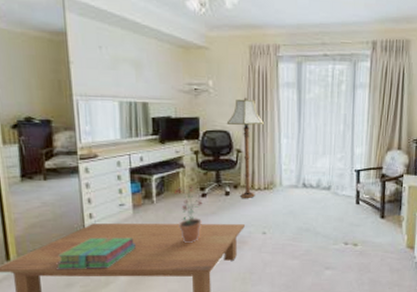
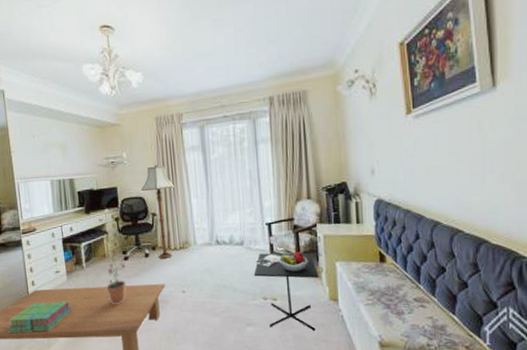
kitchen table: none [337,199,400,276] -> present [253,251,319,331]

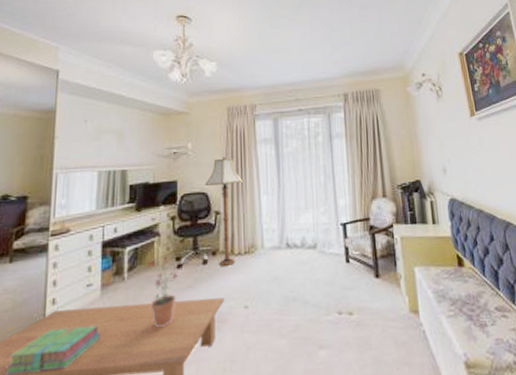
kitchen table: present [253,251,319,331] -> none [327,255,398,352]

